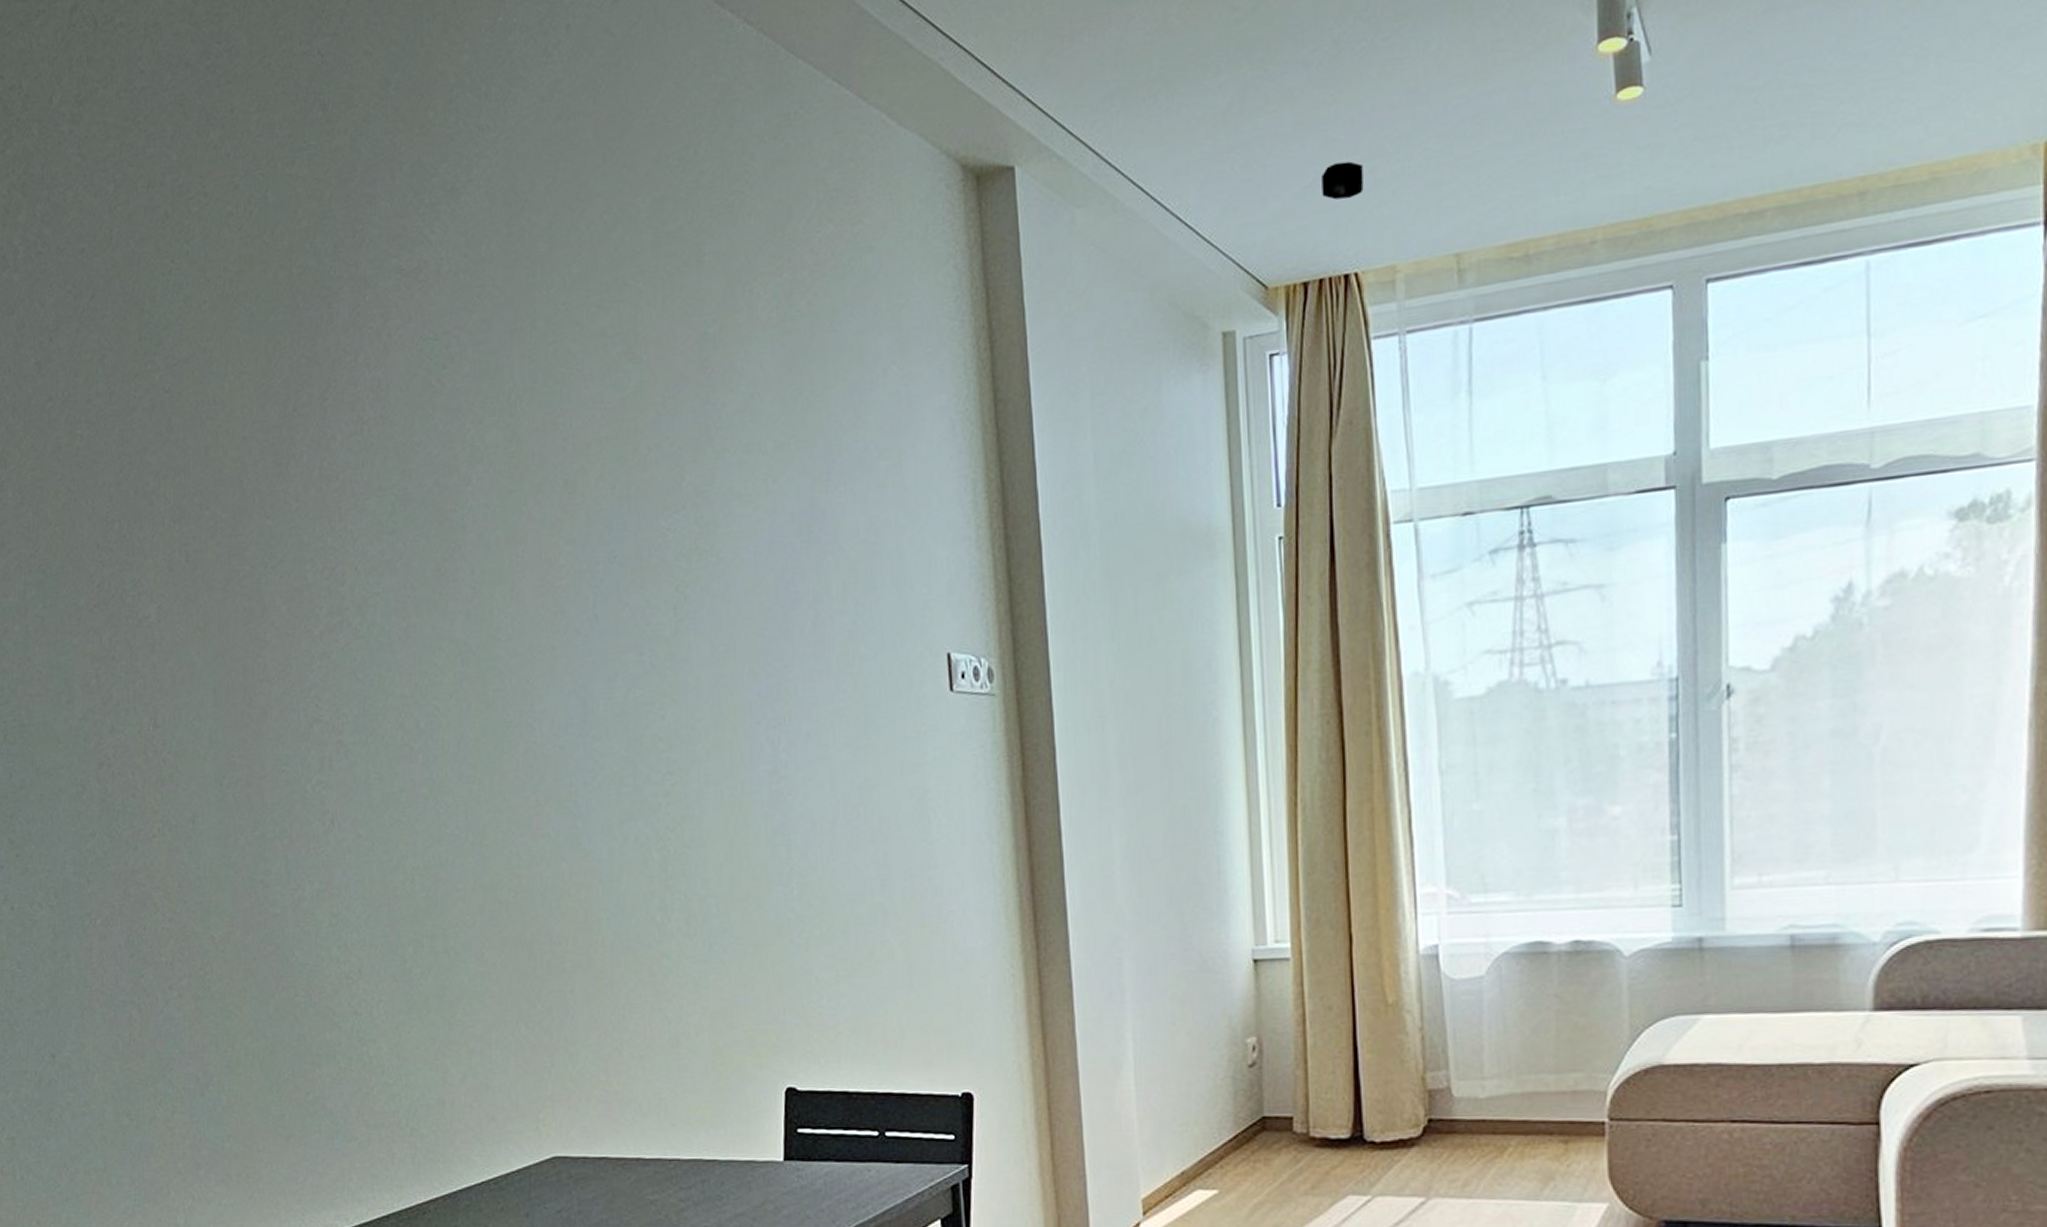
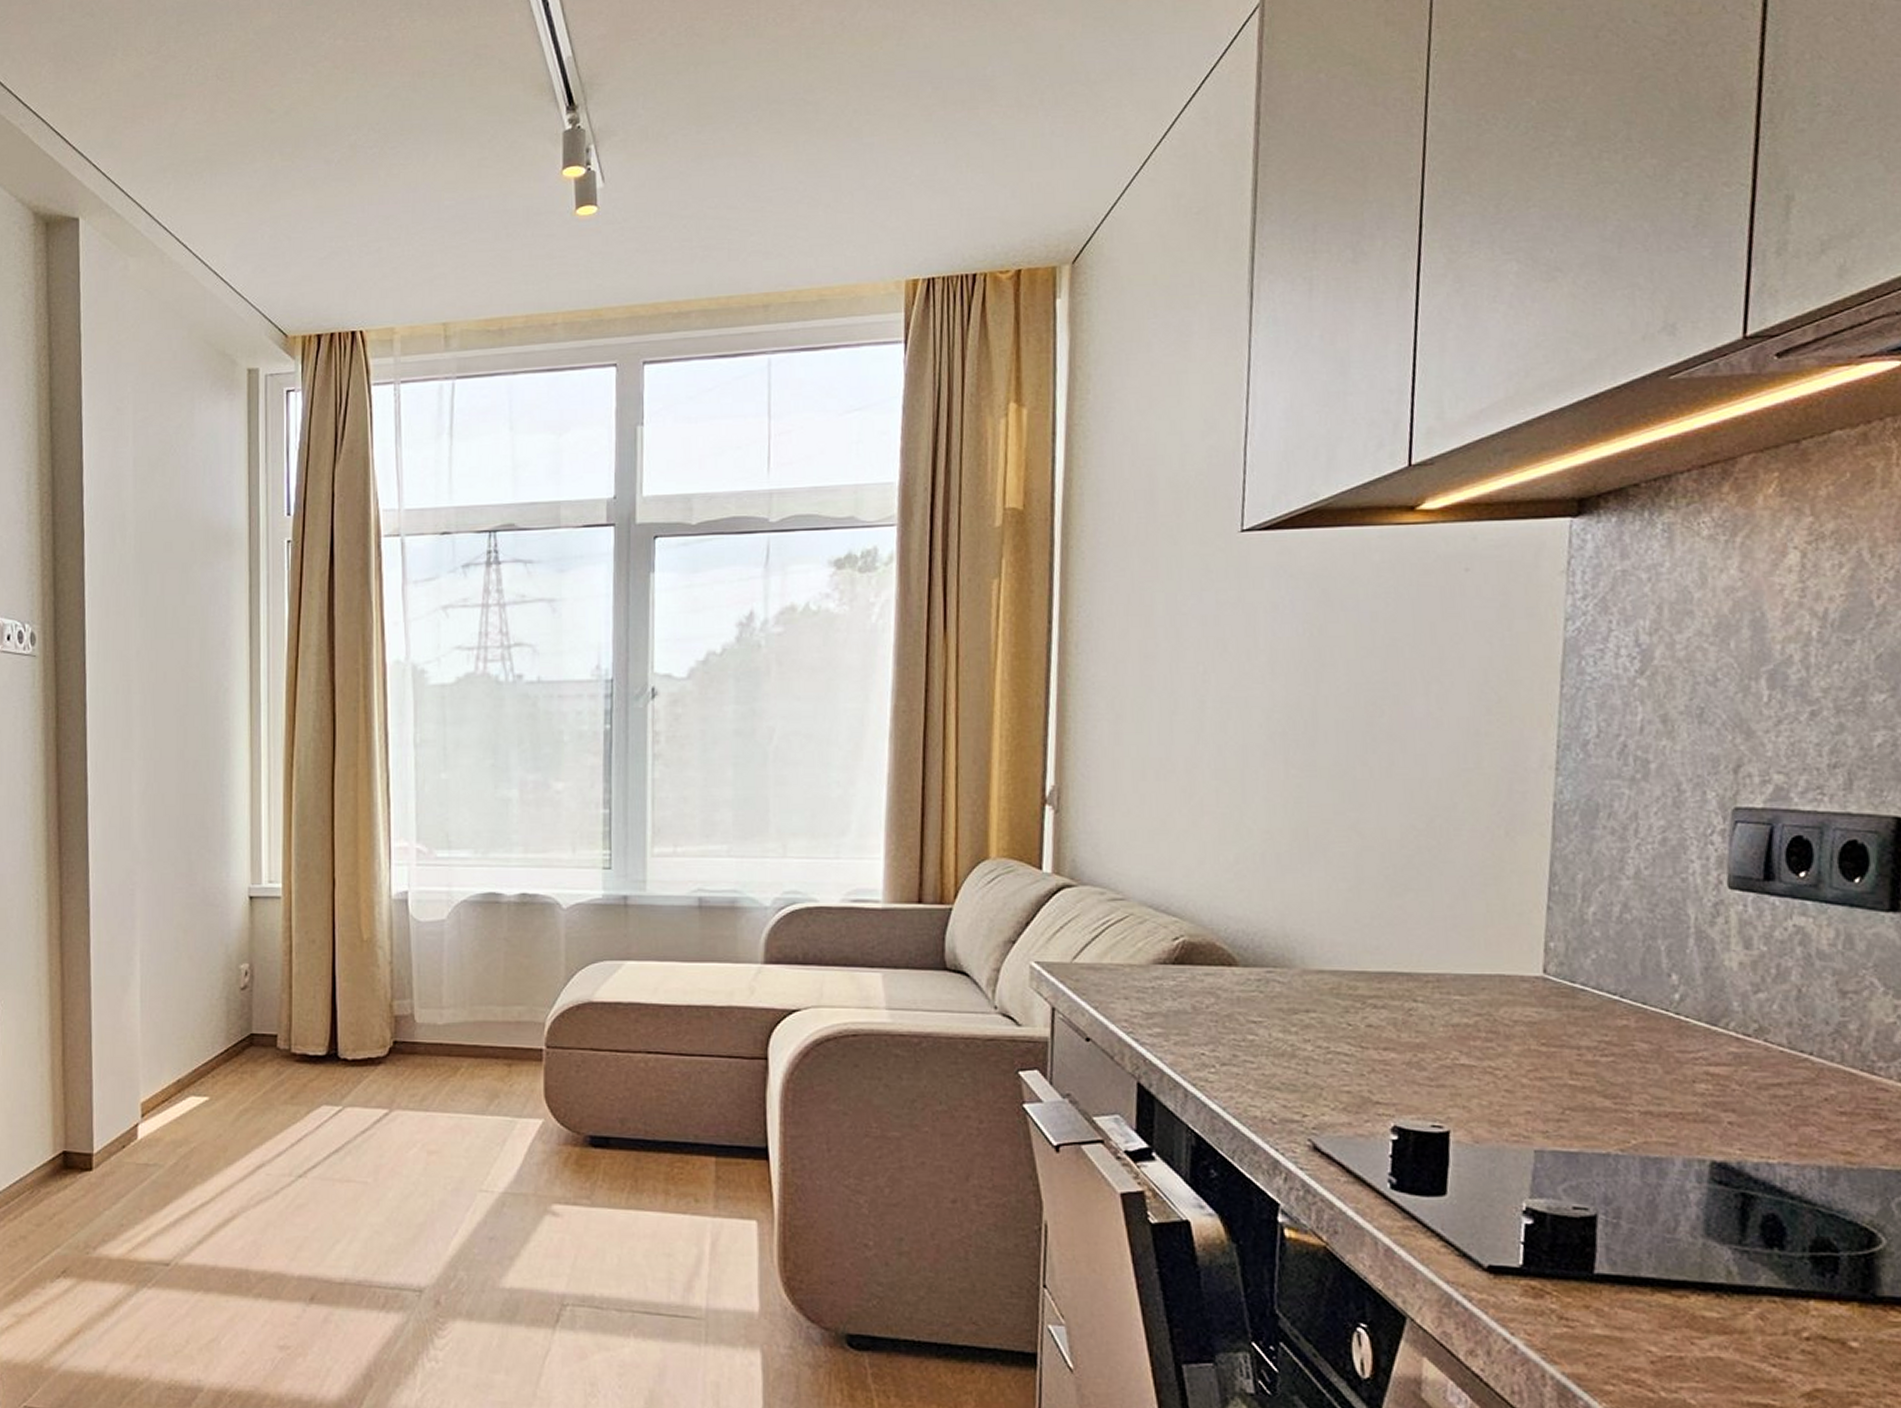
smoke detector: present [1321,161,1364,200] -> none [336,241,370,271]

